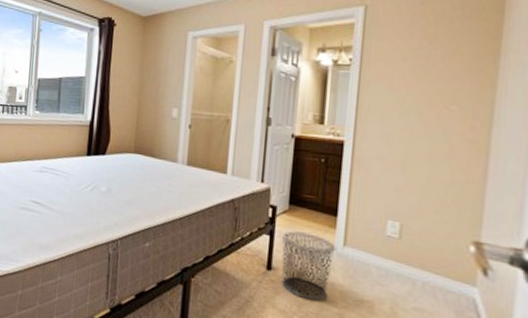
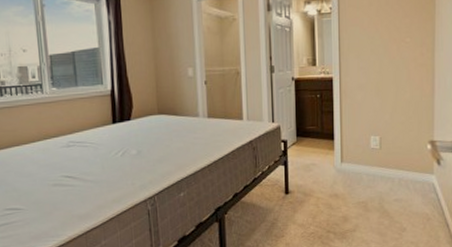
waste bin: present [281,231,336,301] -> none [294,157,336,211]

